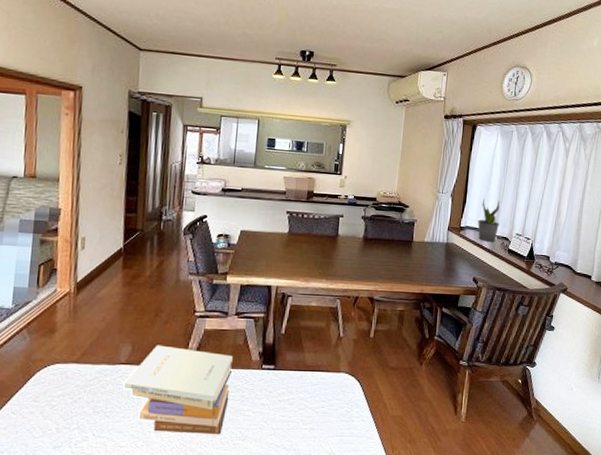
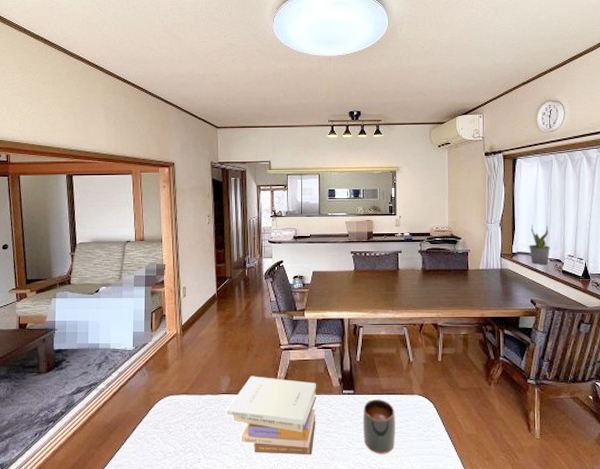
mug: none [280,375,318,435] -> present [362,398,396,454]

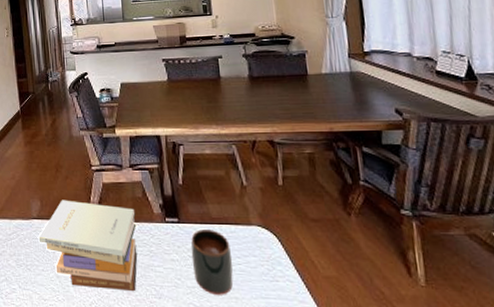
potted plant: present [529,225,550,265] -> none [385,16,416,65]

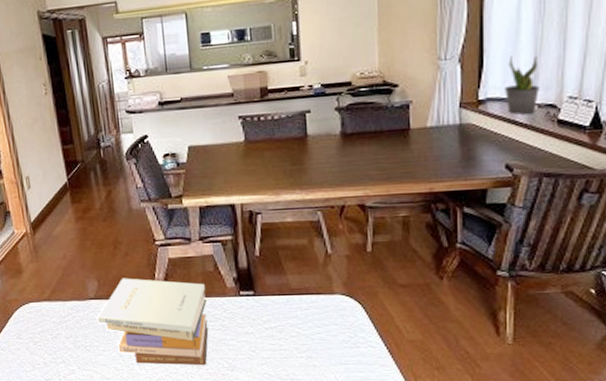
mug: present [191,228,233,295] -> none [267,300,312,364]
potted plant: none [385,16,416,65] -> present [505,55,539,115]

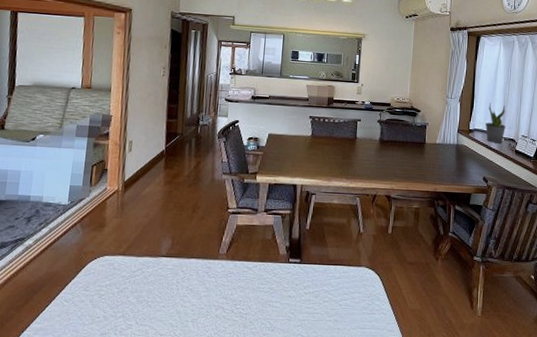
books: present [97,278,209,366] -> none [164,239,263,325]

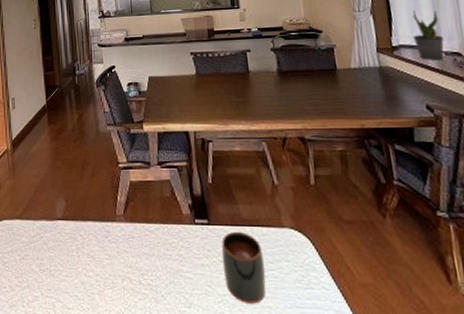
mug: none [306,269,341,327] -> present [221,231,266,304]

